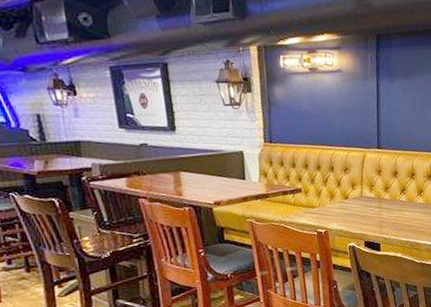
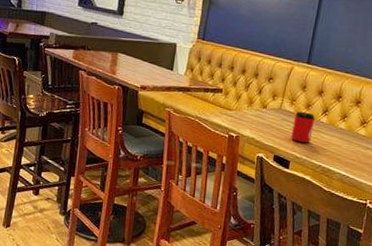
can: none [376,194,396,225] -> present [290,111,315,143]

